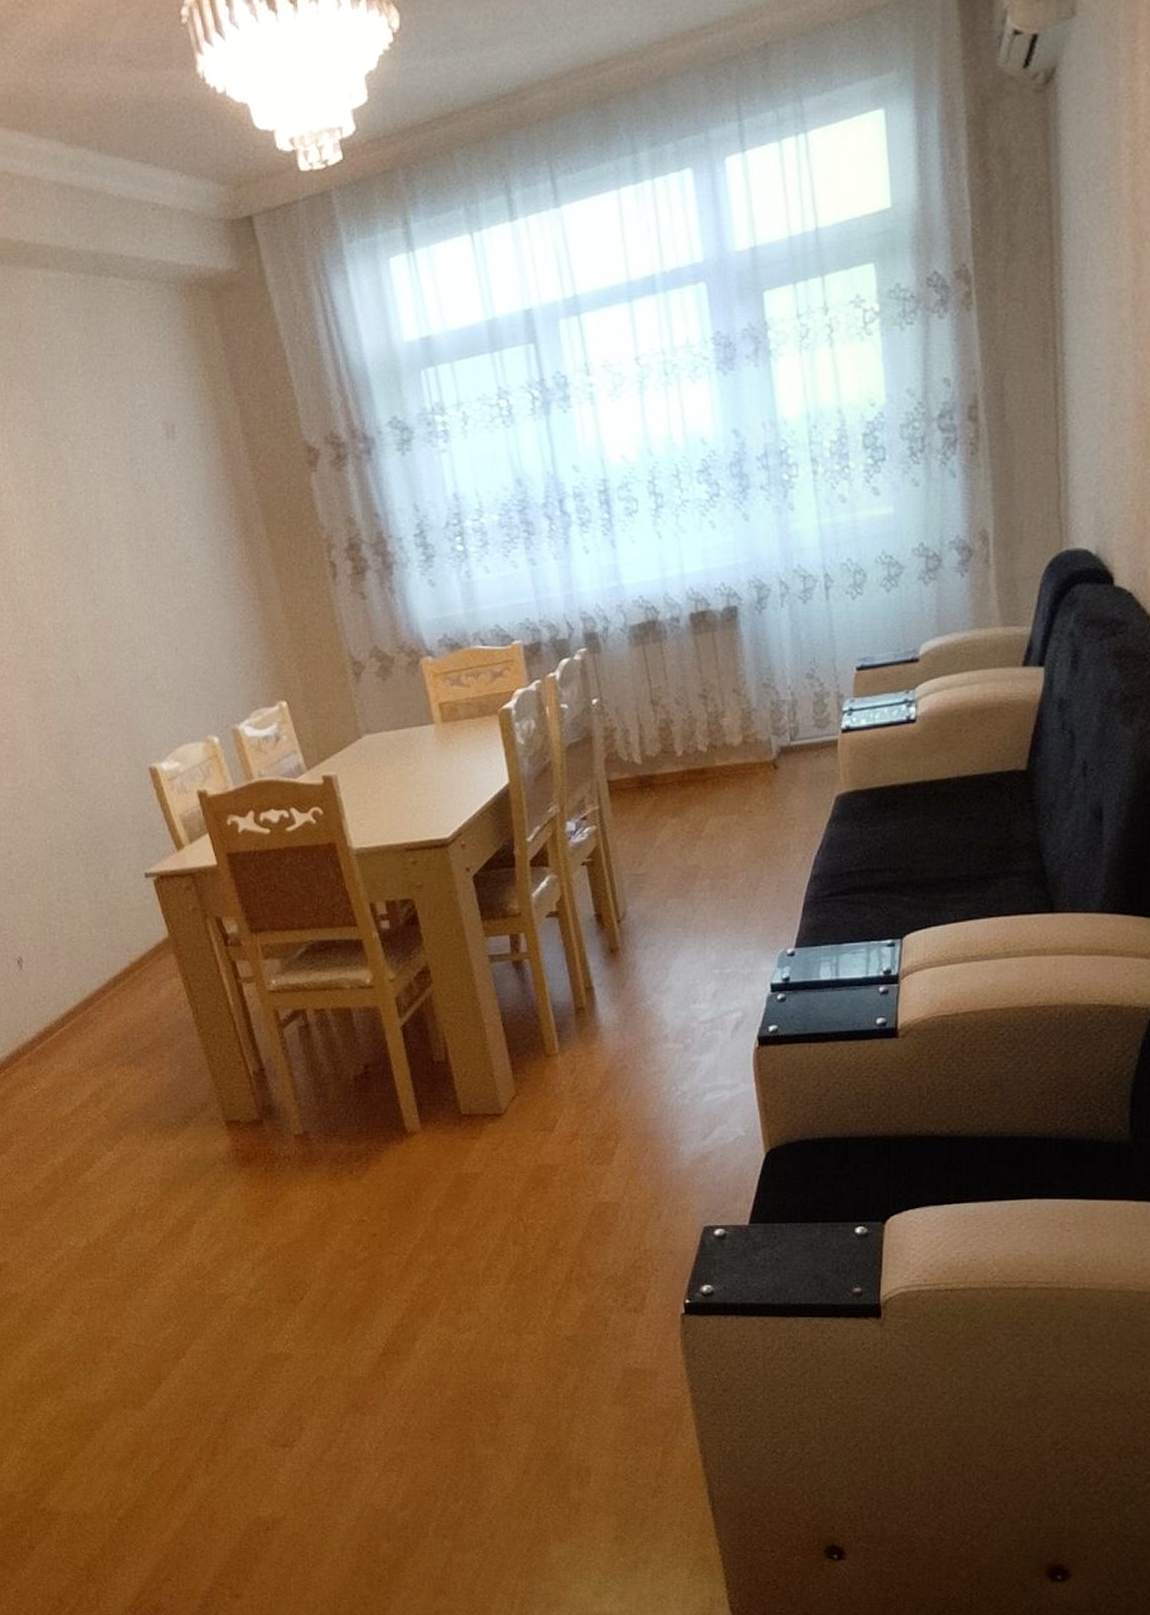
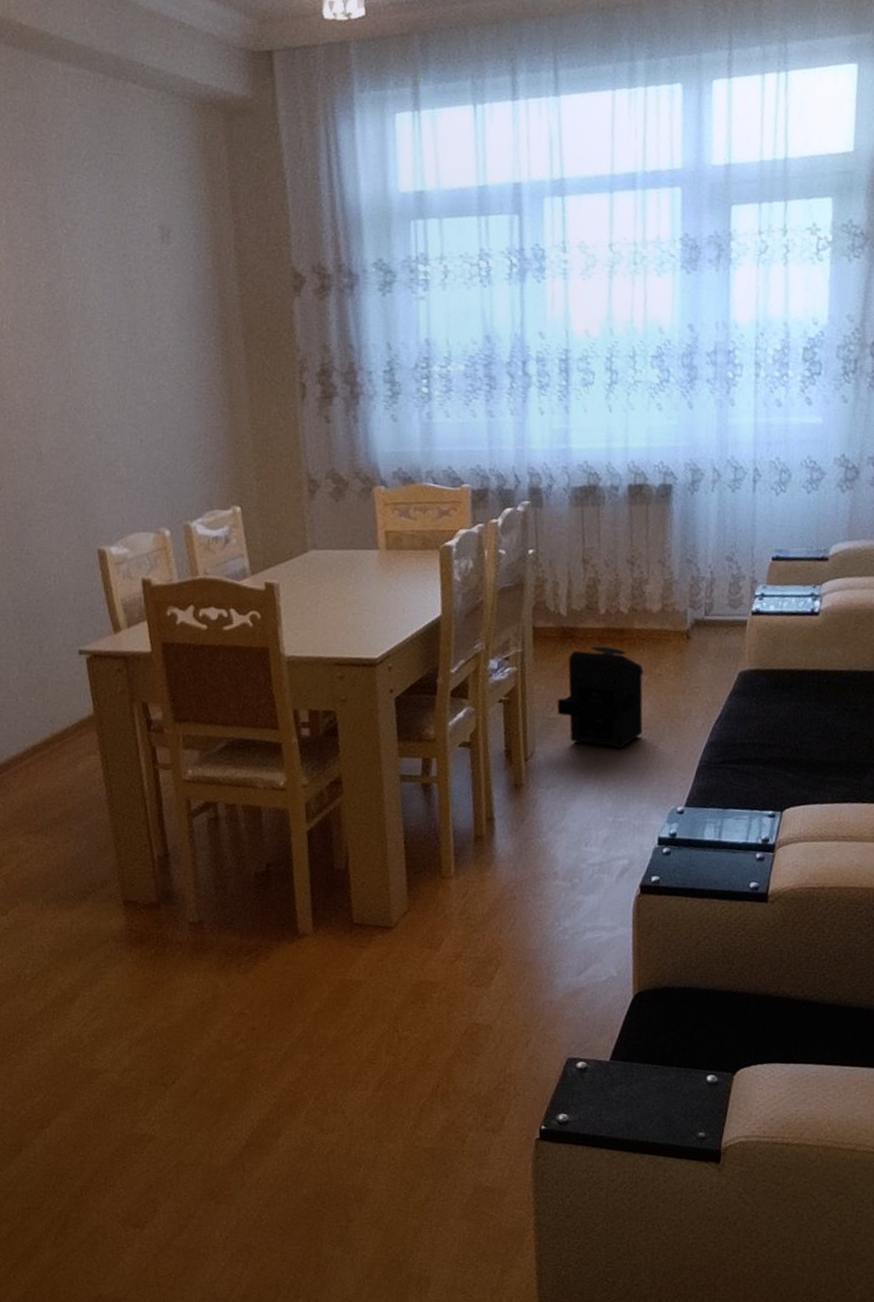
speaker: none [644,790,739,897] -> present [557,645,643,750]

